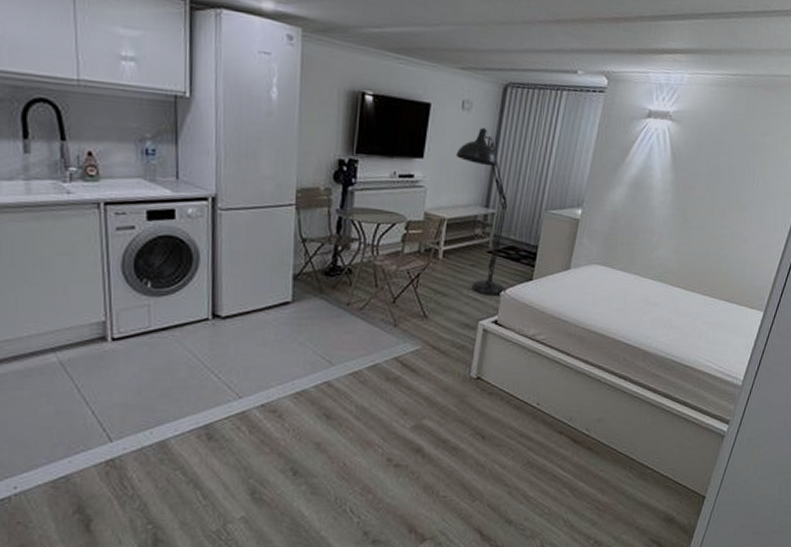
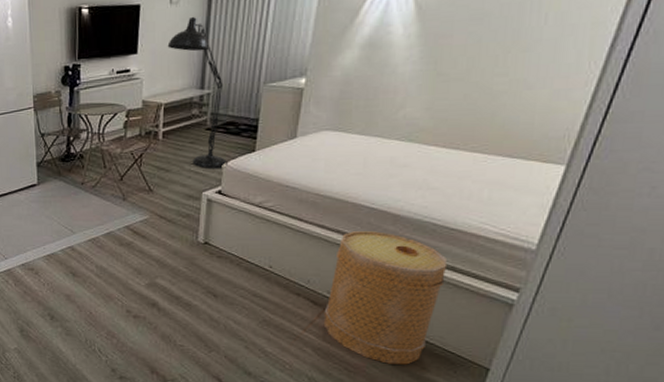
basket: none [581,367,681,499] -> present [323,231,448,365]

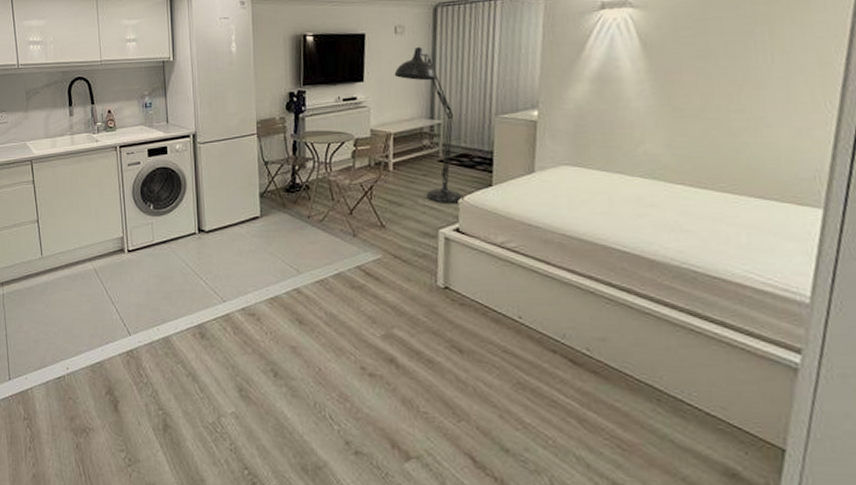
basket: present [323,231,448,365] -> none [585,278,717,443]

